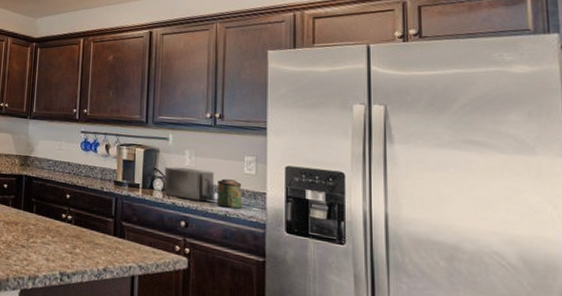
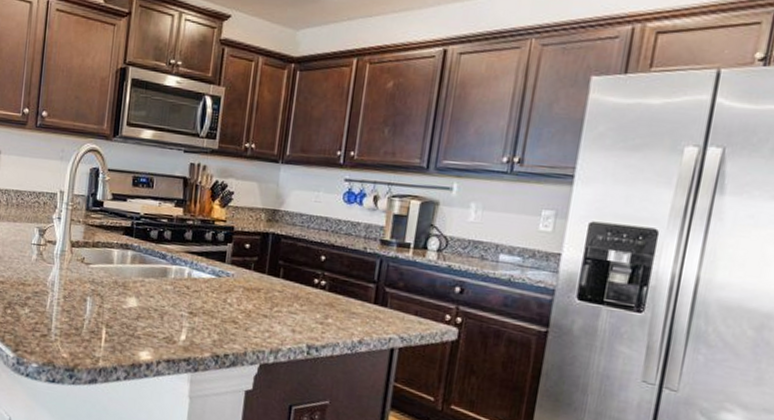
toaster: present [164,166,215,202] -> none [439,222,503,265]
canister: present [217,178,243,209] -> none [501,237,534,273]

